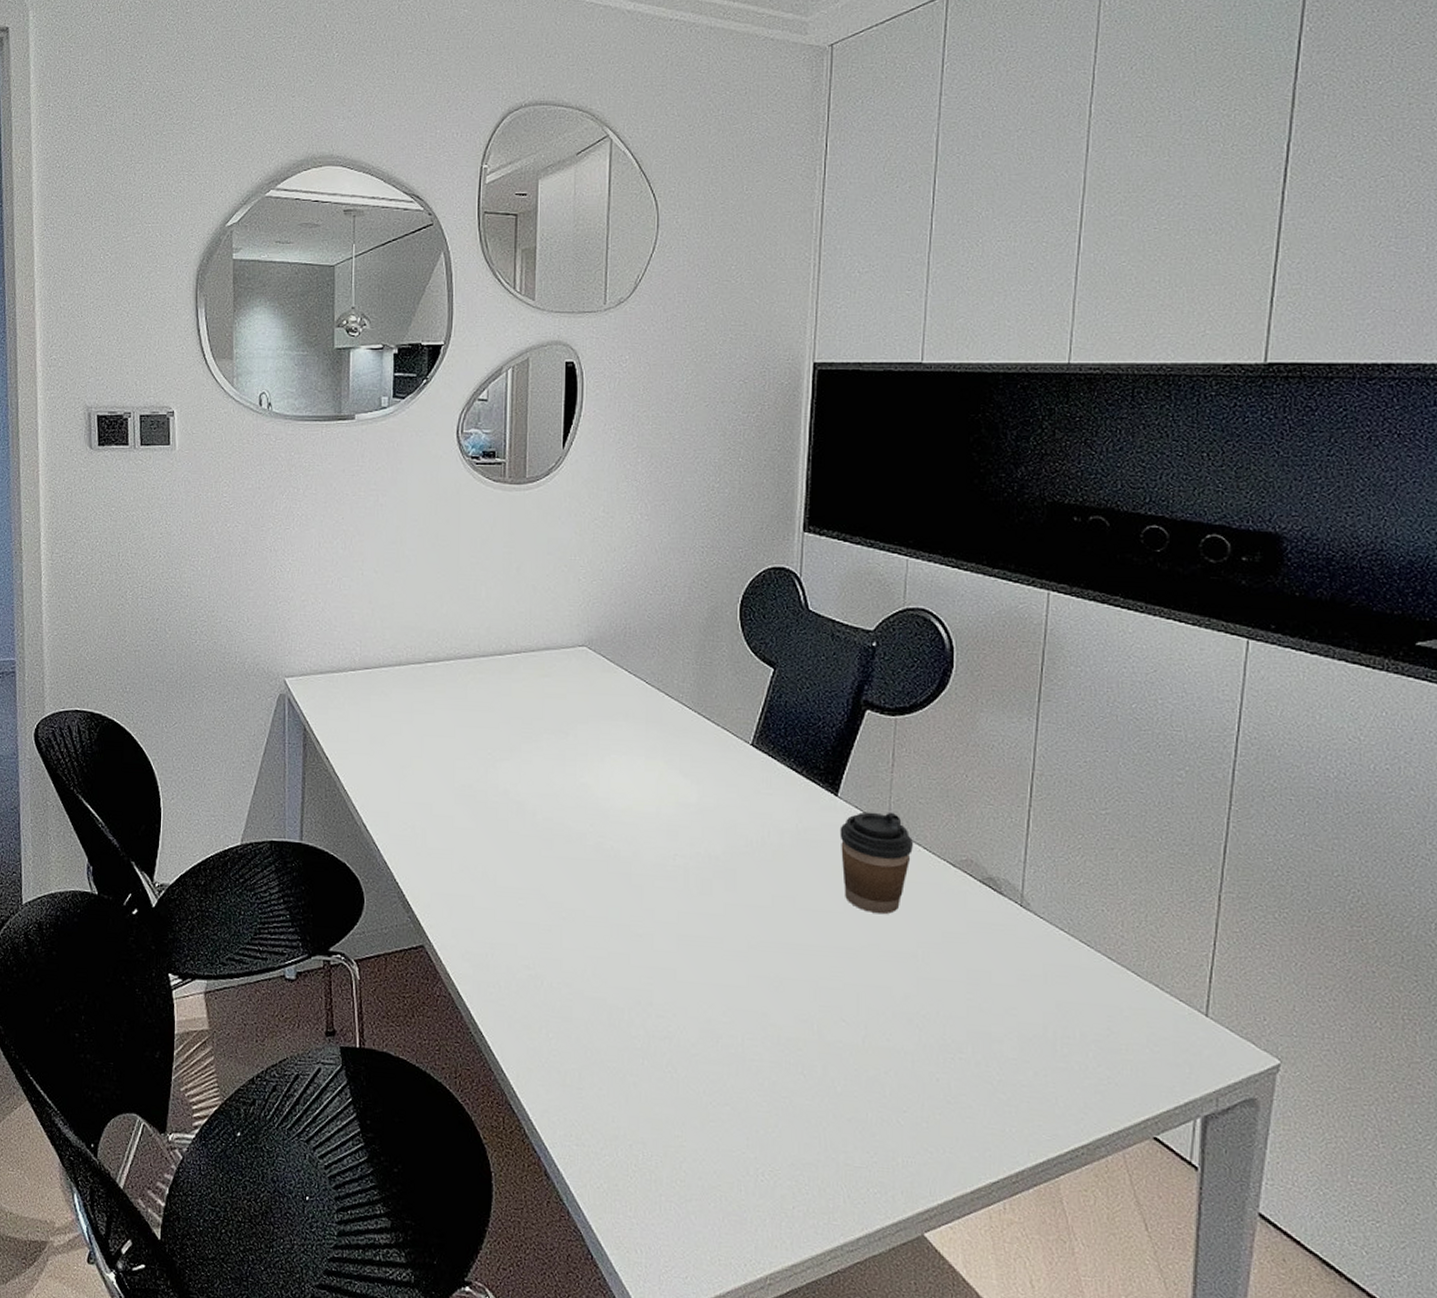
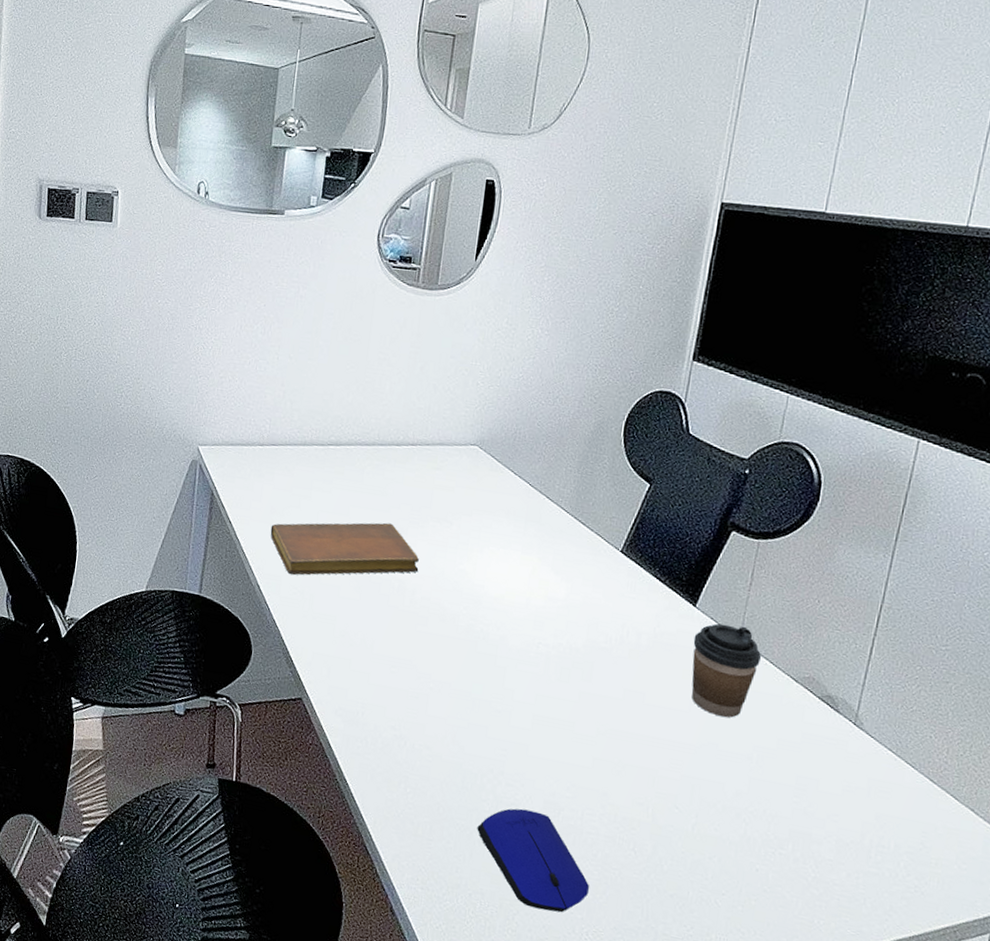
notebook: none [372,740,537,810] -> present [270,522,419,576]
computer mouse: none [630,1041,760,1154] -> present [477,808,590,913]

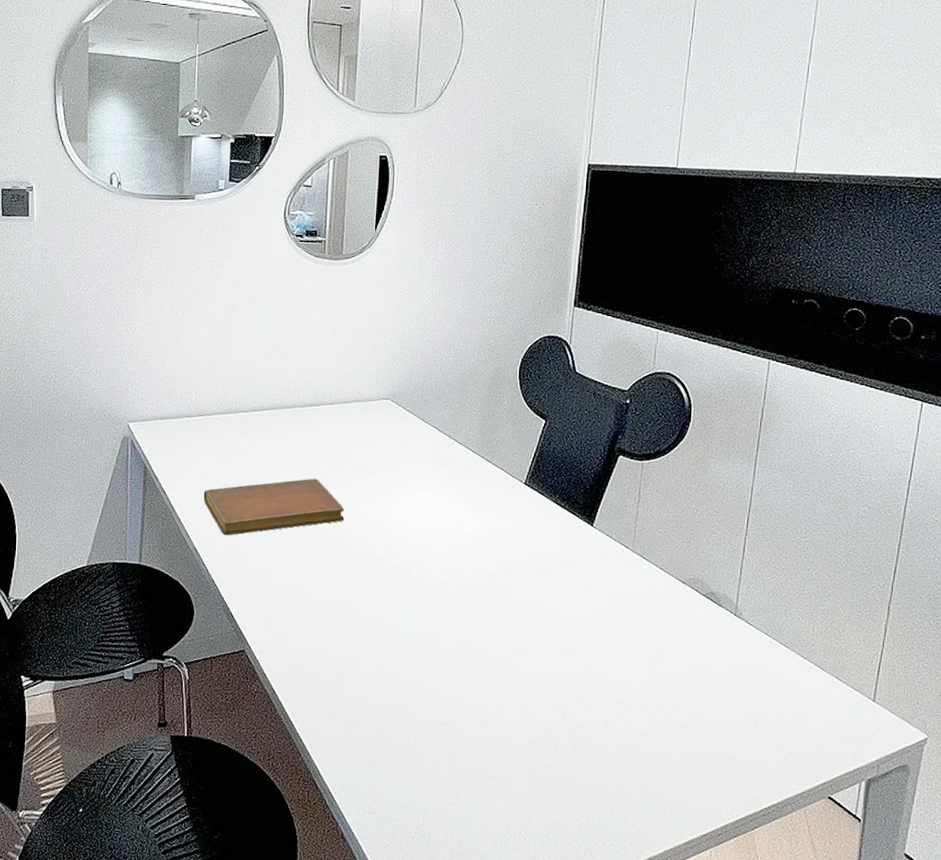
computer mouse: present [477,808,590,913] -> none [415,727,520,818]
coffee cup: present [691,623,762,718] -> none [593,539,653,623]

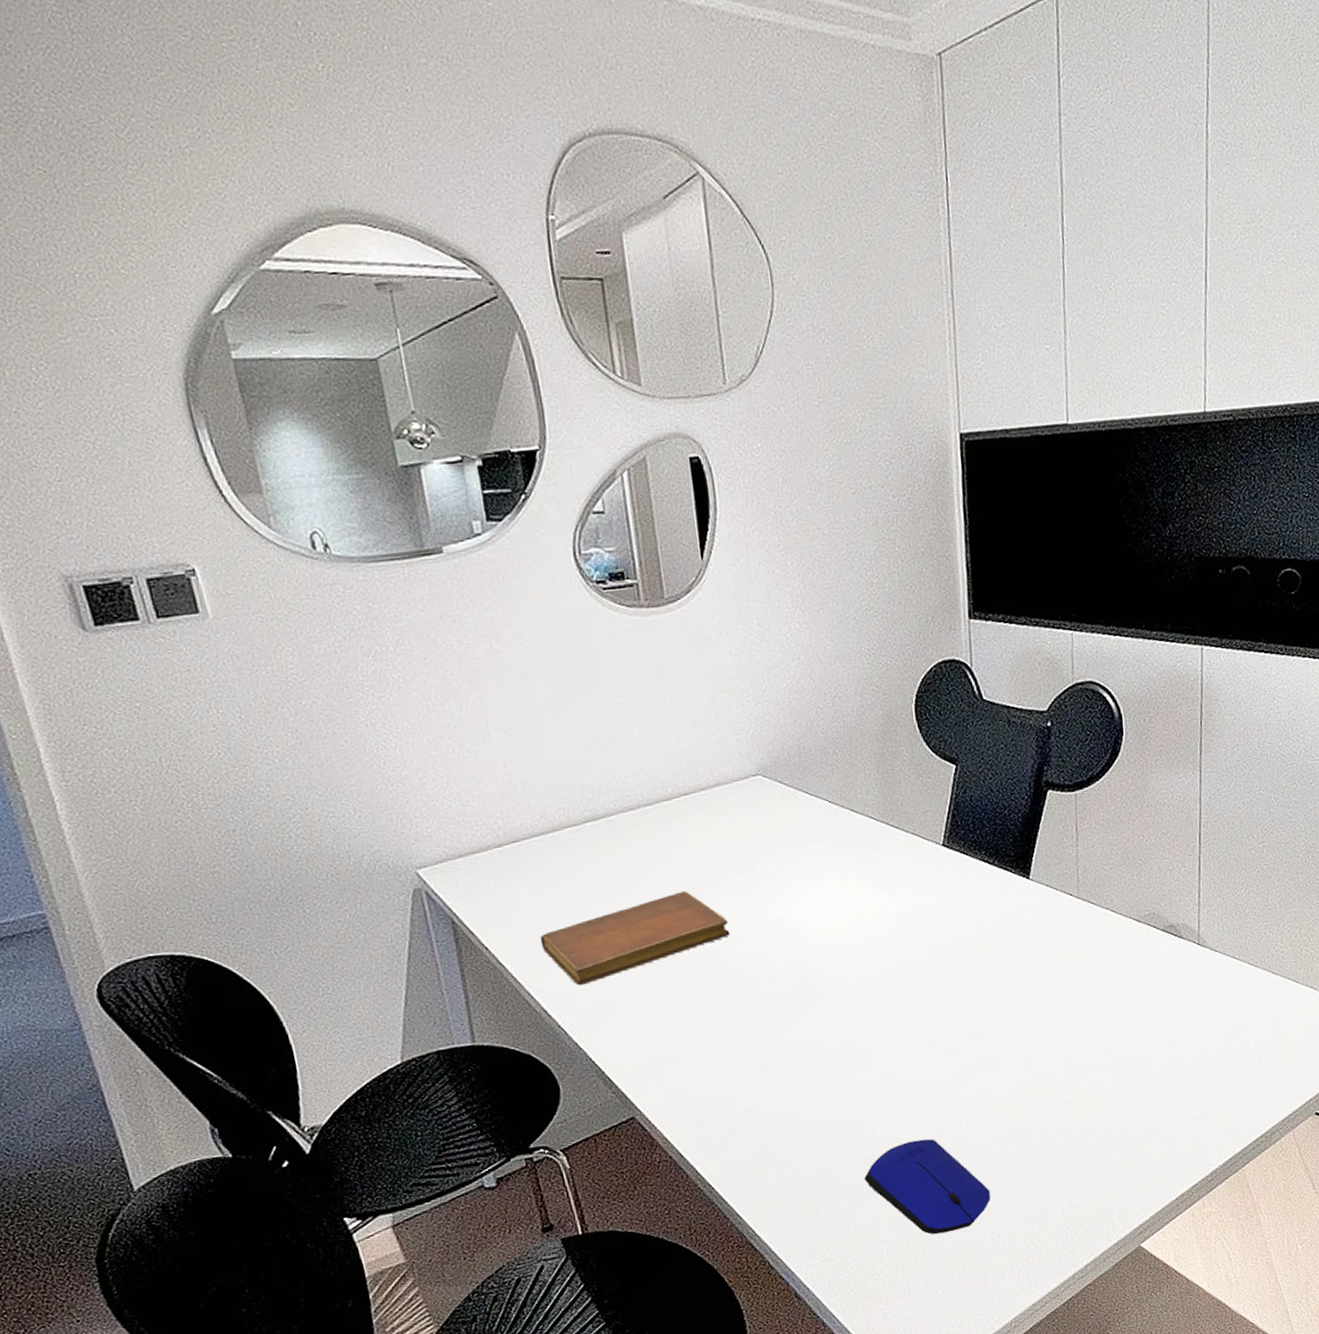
computer mouse: none [415,727,520,818] -> present [864,1138,991,1235]

